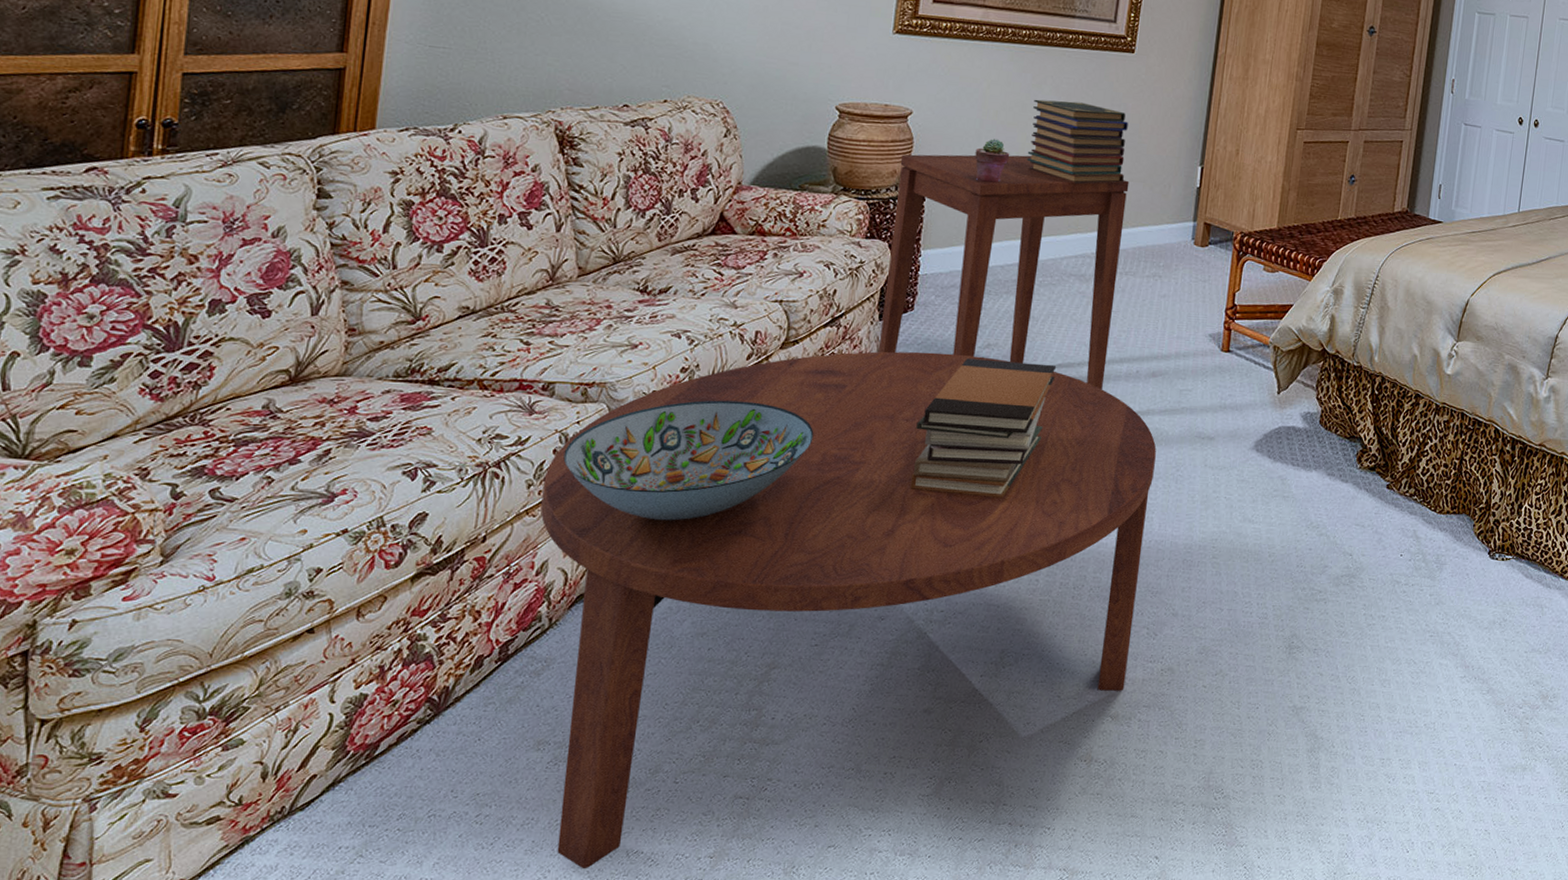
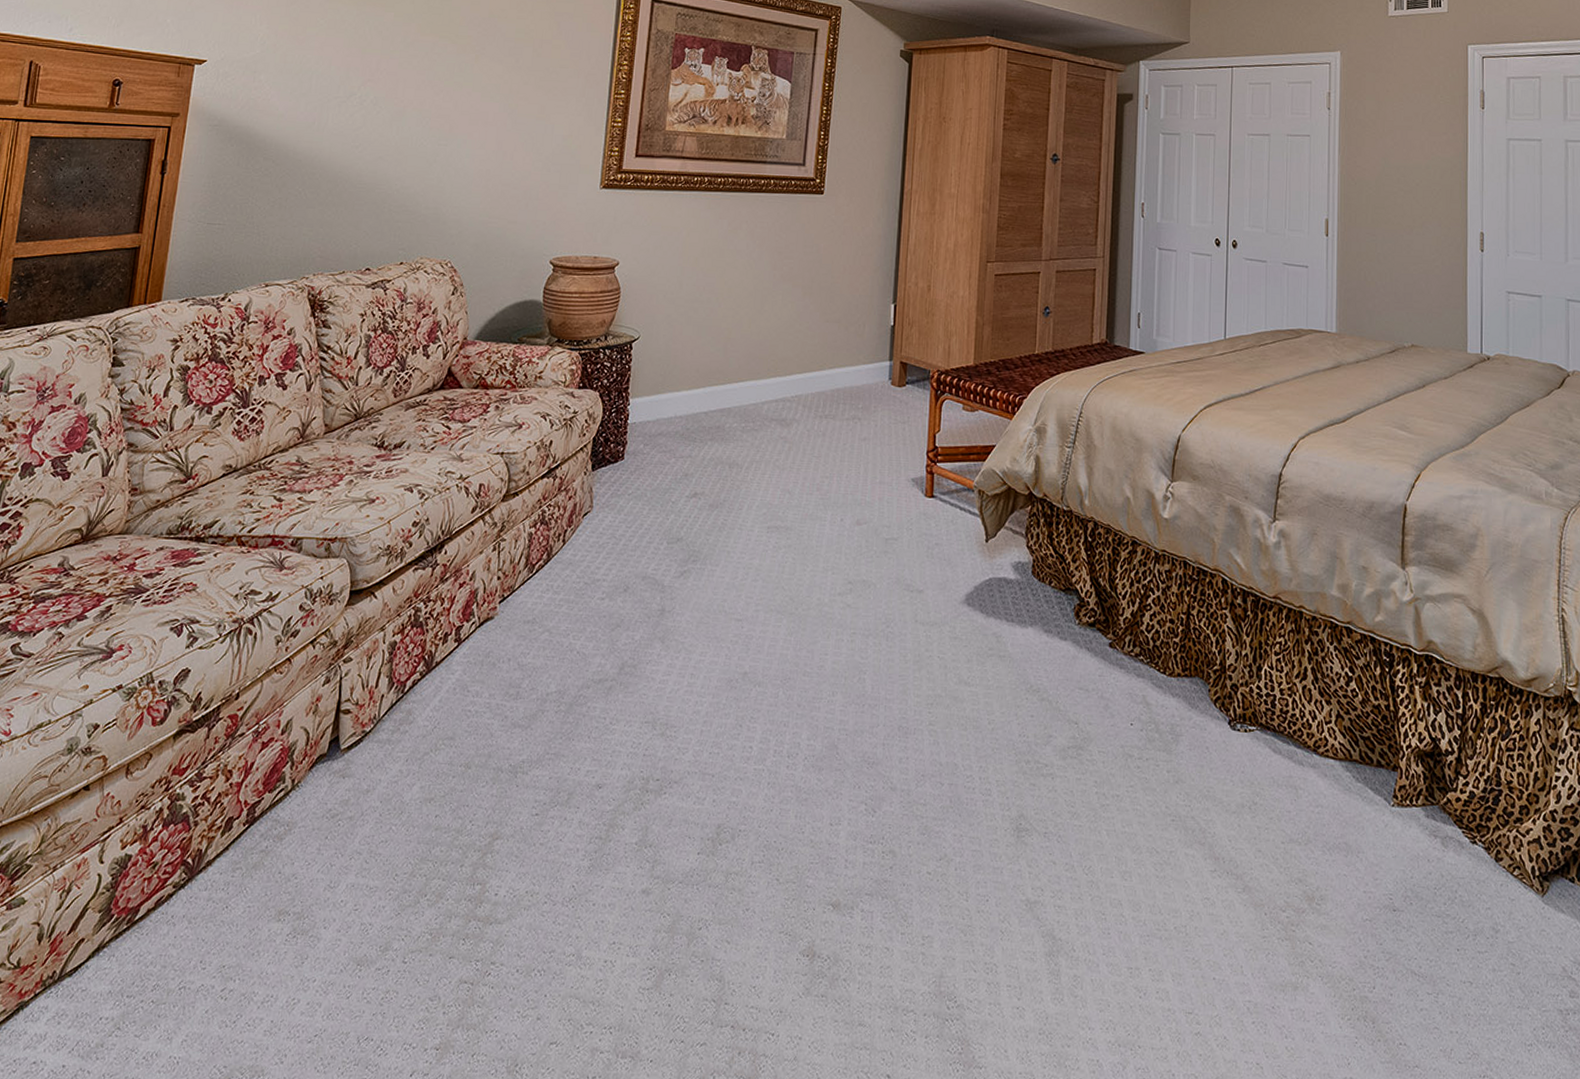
coffee table: present [540,351,1157,869] -> none [287,502,865,1056]
decorative bowl: present [563,400,814,521] -> none [308,554,533,679]
side table: present [878,154,1130,390] -> none [591,300,825,540]
book stack: present [910,358,1057,499] -> none [624,508,762,657]
potted succulent: present [975,139,1010,184] -> none [677,285,710,330]
book stack: present [1026,99,1128,185] -> none [726,244,821,328]

